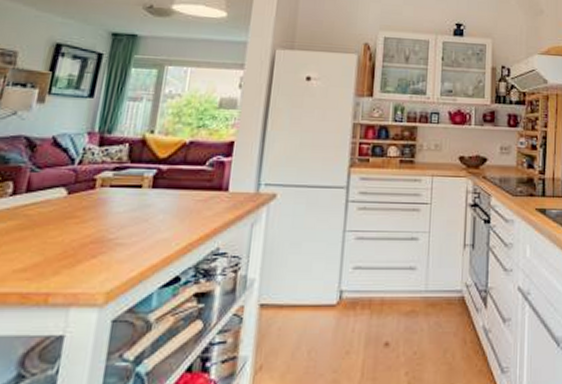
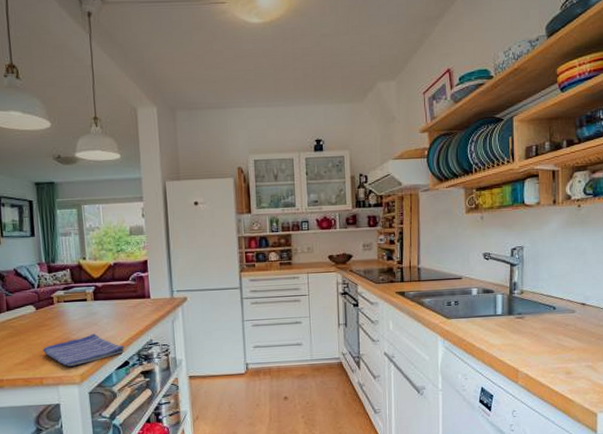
dish towel: none [61,234,179,279] -> present [43,333,125,367]

